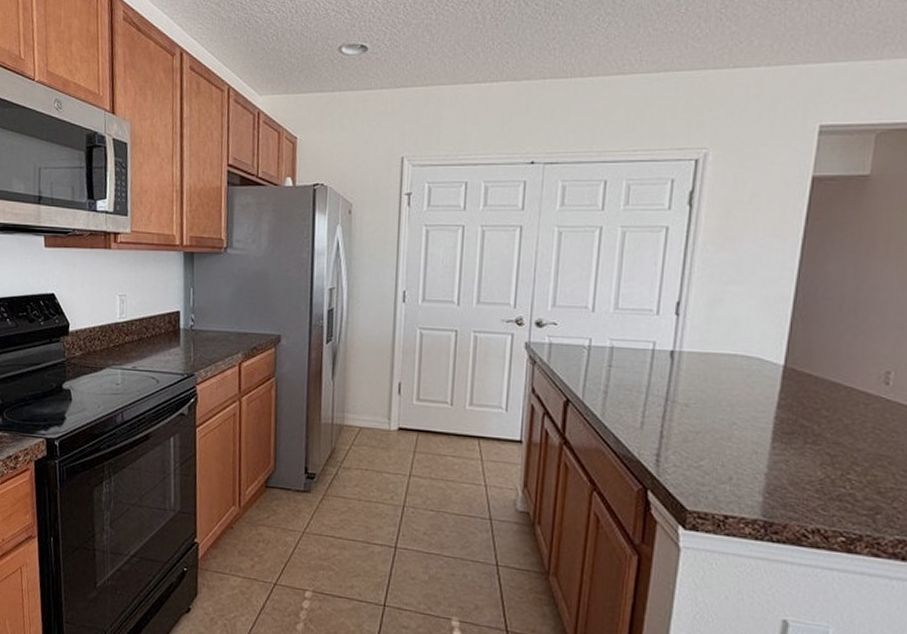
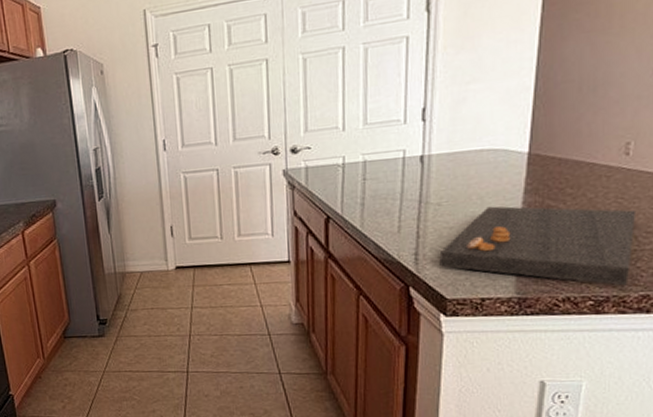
cutting board: none [682,416,895,526] -> present [439,206,637,286]

